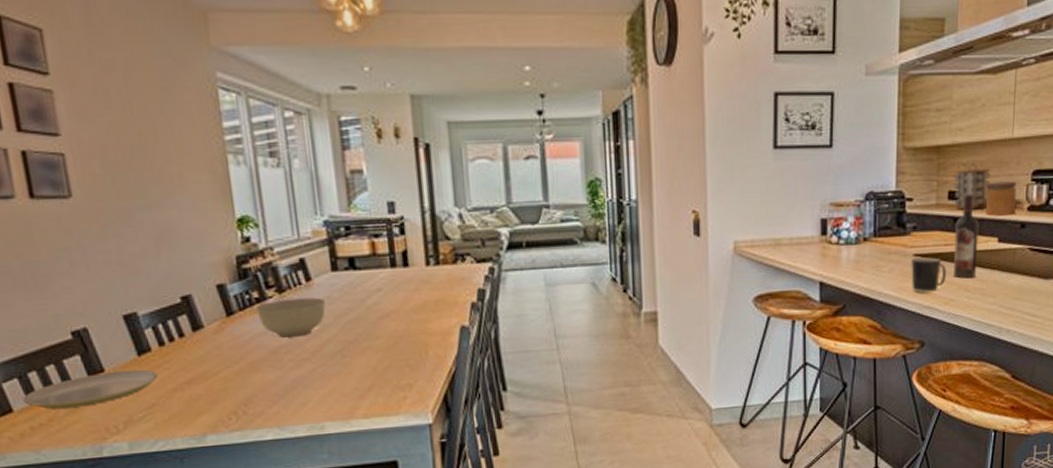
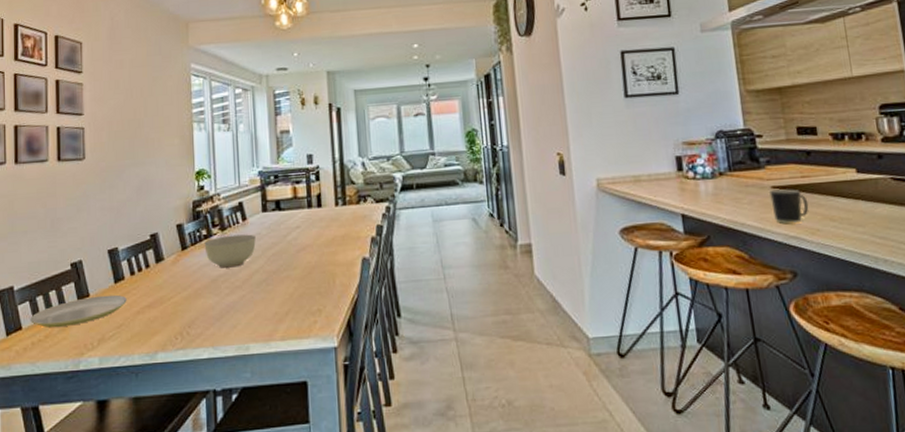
spice rack: present [954,163,991,210] -> none [799,101,838,144]
wine bottle: present [954,193,979,279] -> none [809,128,840,209]
jar: present [985,181,1017,216] -> none [834,115,869,149]

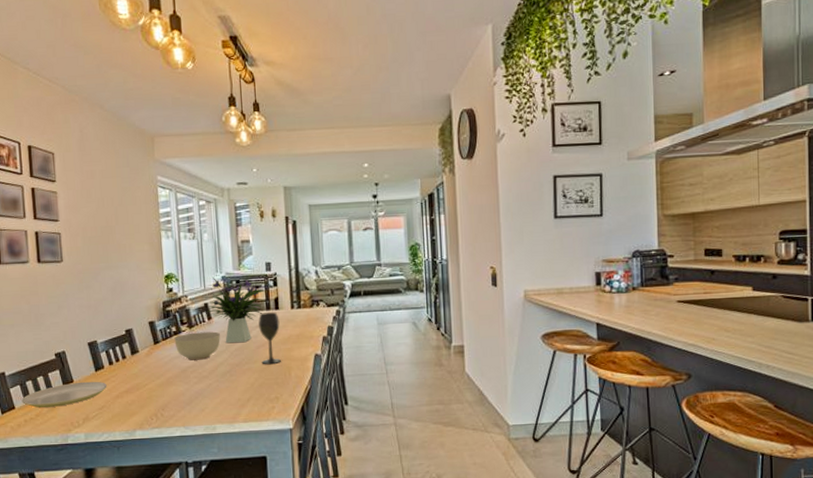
flower arrangement: none [235,173,307,248] -> present [201,277,266,344]
wine glass: none [299,209,324,271] -> present [258,311,281,364]
mug: present [769,189,809,224] -> none [675,303,708,334]

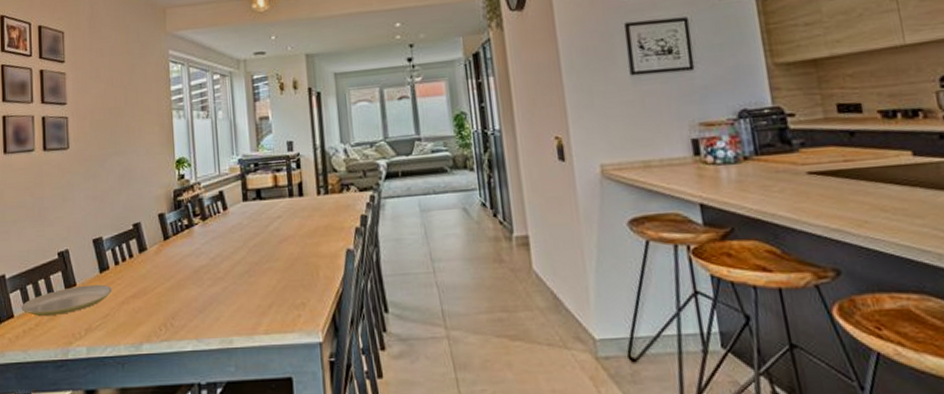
bowl: present [174,331,220,361] -> none [186,224,237,259]
flower arrangement: present [201,277,266,344] -> none [216,161,288,238]
wine glass: present [258,311,281,364] -> none [280,198,307,262]

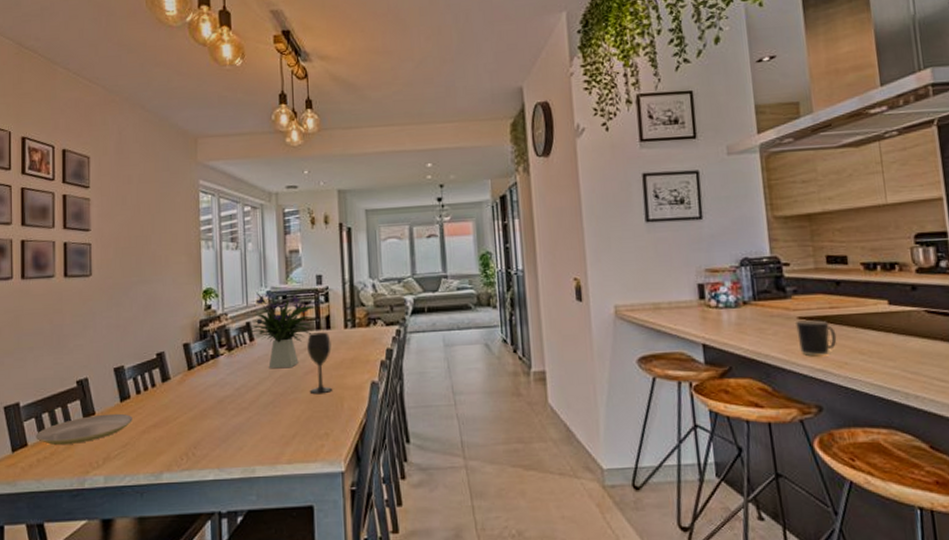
flower arrangement: none [216,161,288,238] -> present [243,293,316,369]
wine glass: none [280,198,307,262] -> present [307,331,332,393]
mug: none [805,174,854,215] -> present [796,320,837,357]

